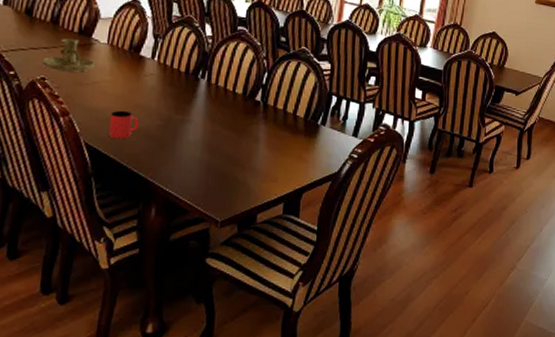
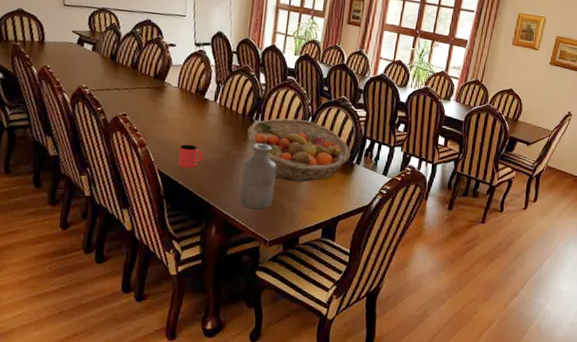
candle holder: present [42,38,96,72] -> none [124,81,168,110]
bottle: none [185,106,228,184] -> present [240,143,277,210]
fruit basket: none [192,75,314,149] -> present [247,118,350,182]

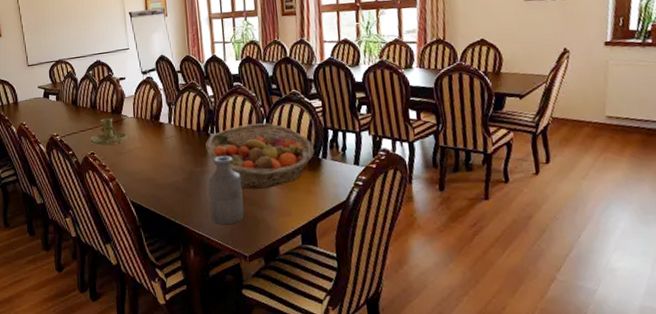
candle holder: none [124,81,168,110] -> present [90,118,128,146]
cup: present [178,144,203,169] -> none [145,170,169,195]

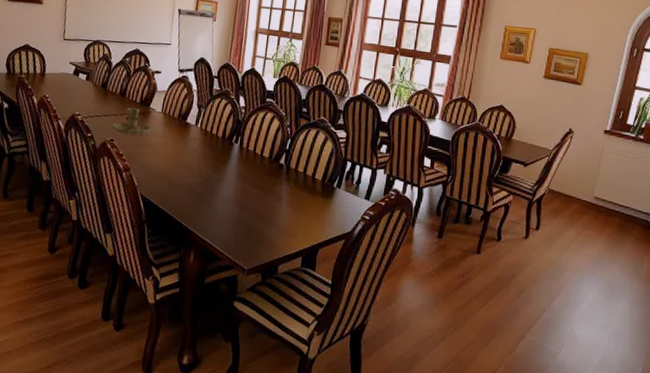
fruit basket: present [205,123,314,190] -> none [227,141,330,207]
bottle: present [208,156,244,225] -> none [218,167,256,236]

